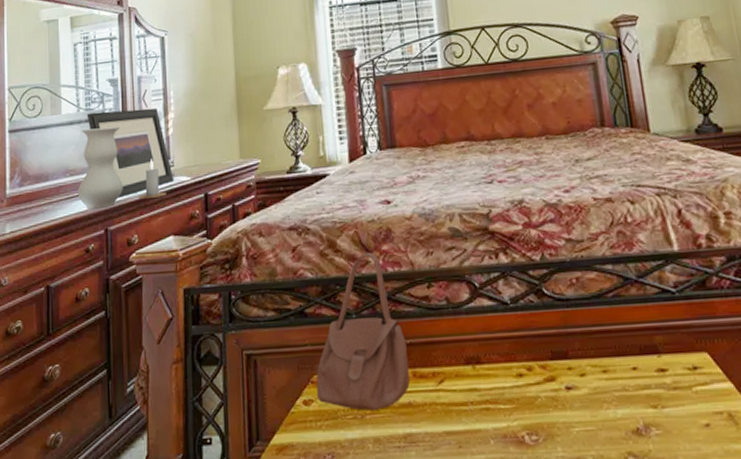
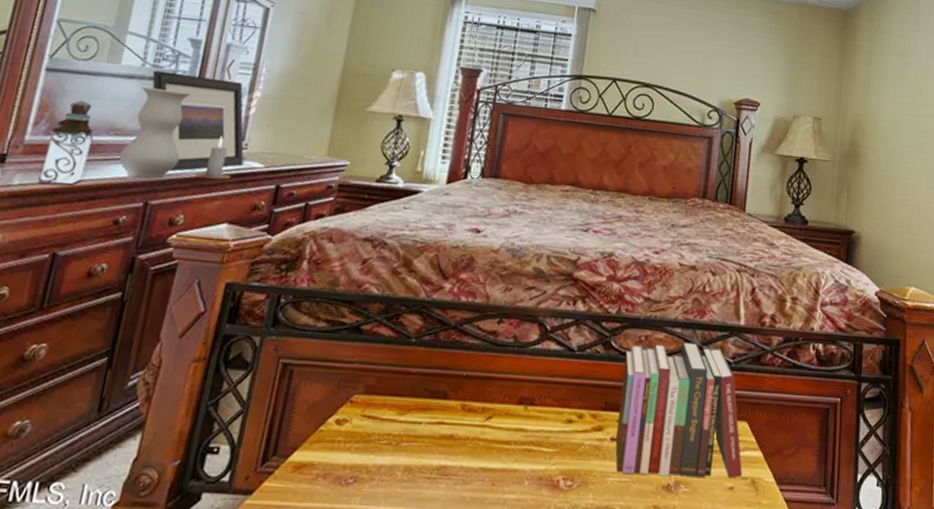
perfume bottle: none [23,151,56,229] -> present [38,100,94,187]
handbag: present [316,252,410,411] -> none [353,277,463,439]
books: none [559,277,716,423] -> present [615,342,743,479]

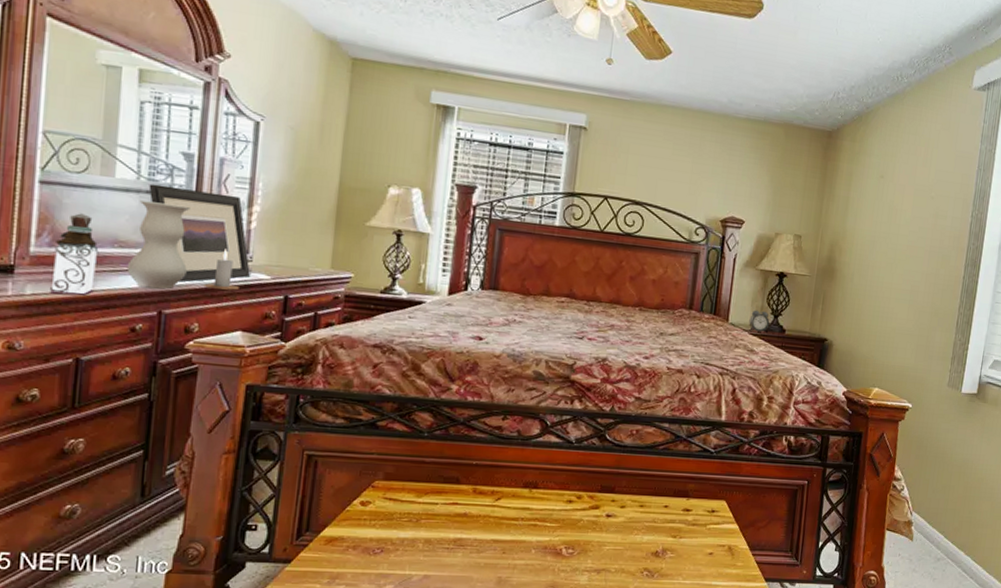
books: present [615,342,743,479] -> none [610,435,721,546]
alarm clock: none [768,199,791,224] -> present [749,310,770,333]

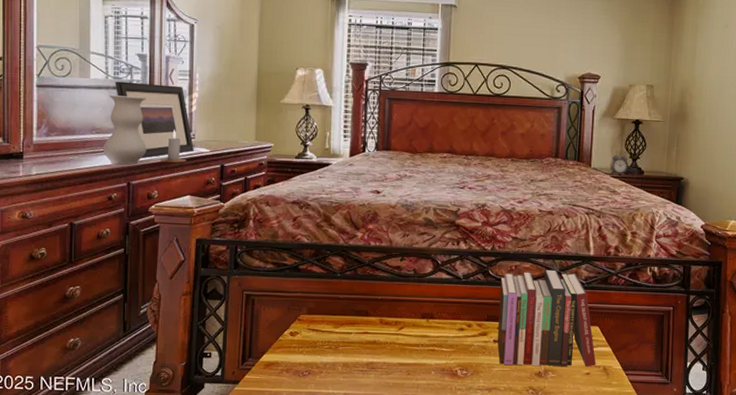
perfume bottle: present [50,213,99,297] -> none [49,108,82,174]
books: none [610,435,721,546] -> present [497,269,596,367]

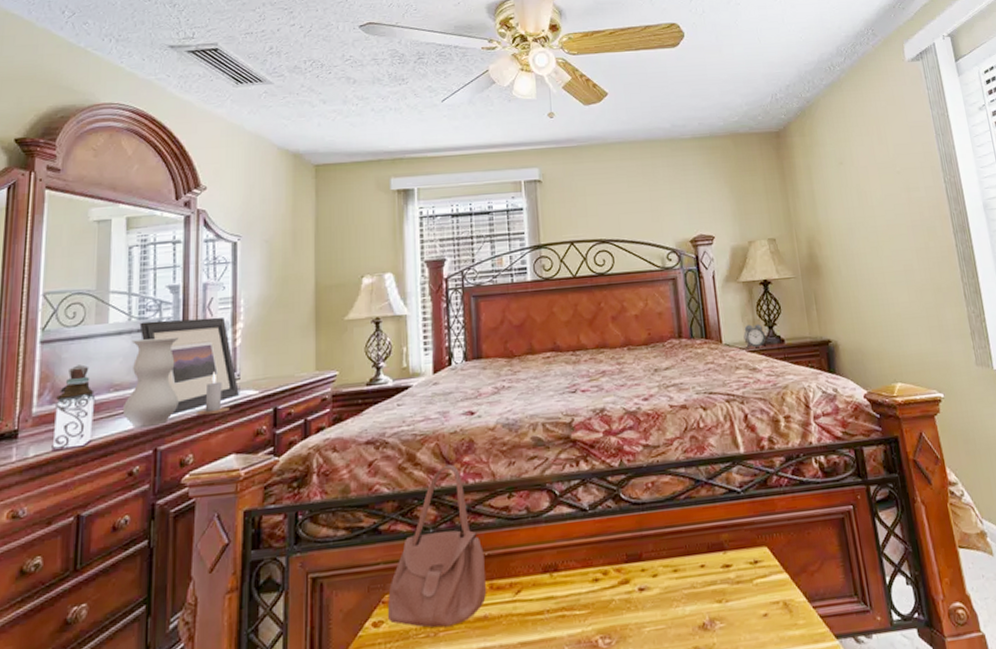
perfume bottle: none [49,108,82,174] -> present [51,364,96,452]
handbag: none [302,228,378,344] -> present [388,464,486,628]
books: present [497,269,596,367] -> none [635,479,774,622]

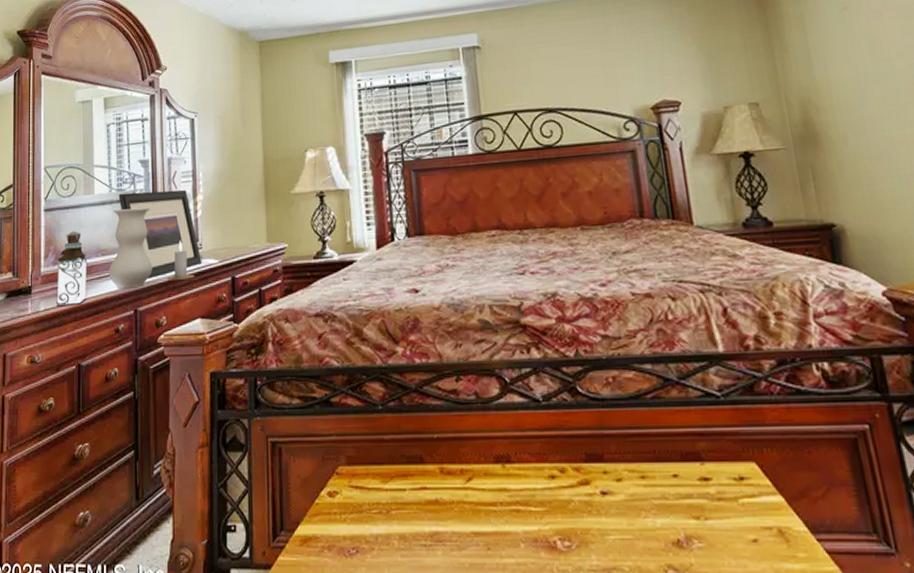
handbag: present [388,464,486,628] -> none [341,342,437,506]
alarm clock: present [743,323,767,348] -> none [719,203,750,231]

